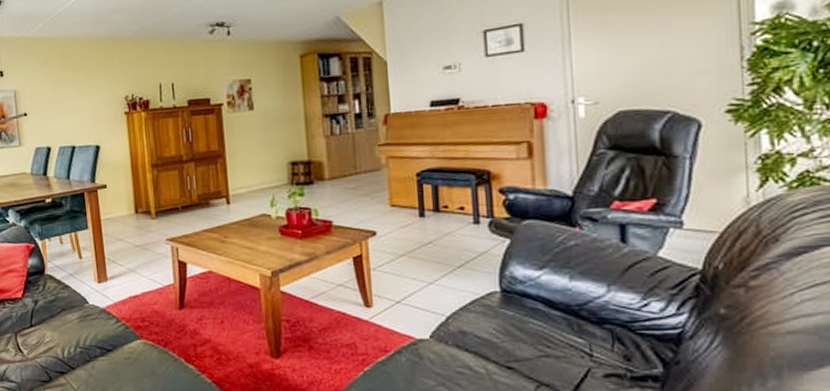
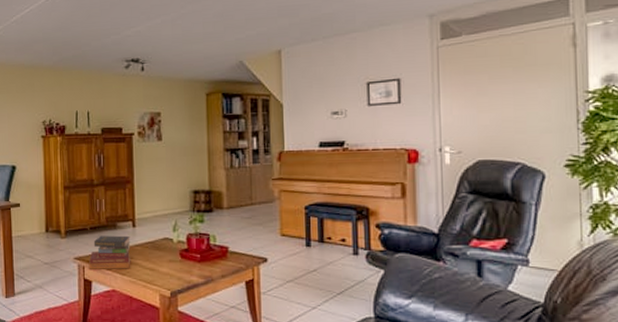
books: none [182,213,227,250] -> present [89,235,131,269]

